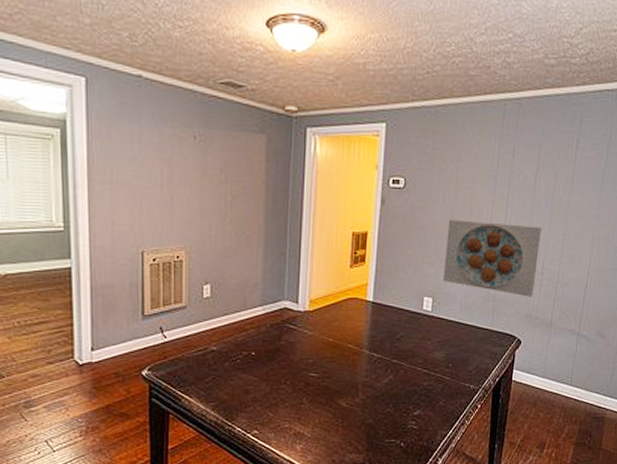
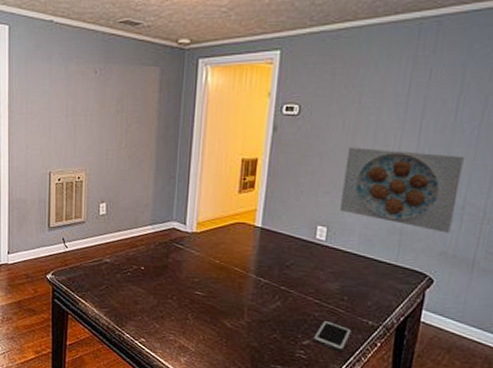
cell phone: none [423,388,456,419] -> present [312,320,352,353]

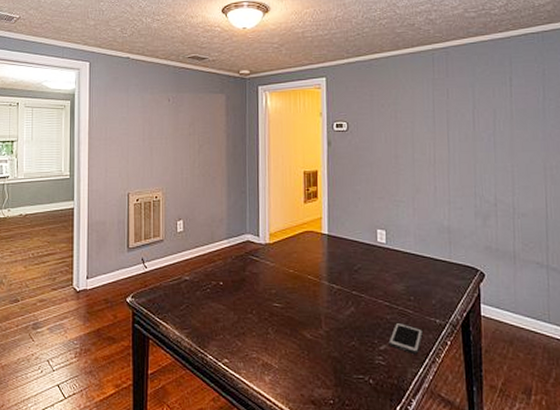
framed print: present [340,147,464,233] -> none [392,156,490,229]

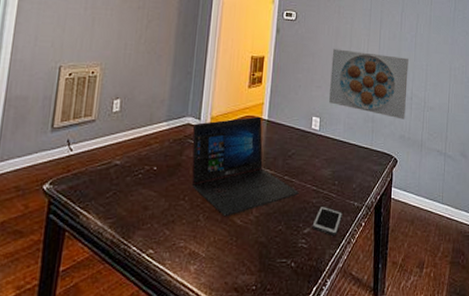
laptop: none [252,231,370,331] -> present [191,116,299,217]
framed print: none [392,156,490,229] -> present [329,48,409,120]

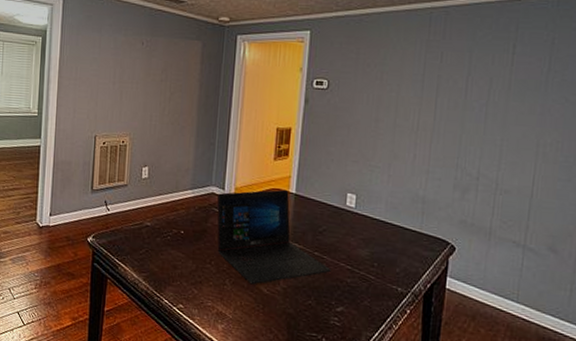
cell phone: present [312,206,342,237] -> none [346,286,382,320]
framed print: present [329,48,409,120] -> none [368,120,475,203]

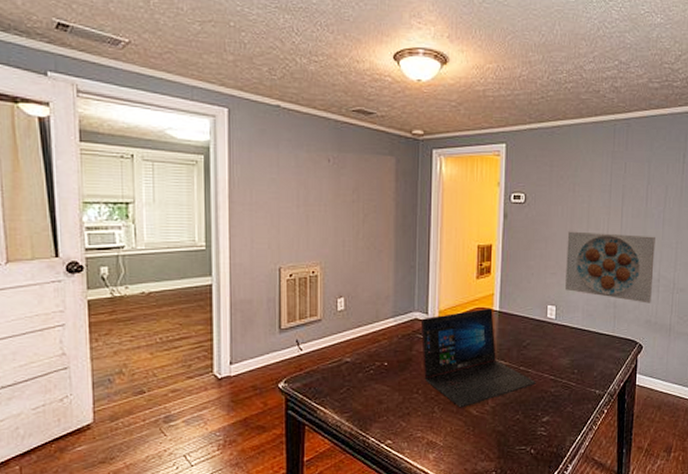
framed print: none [368,120,475,203] -> present [565,231,655,303]

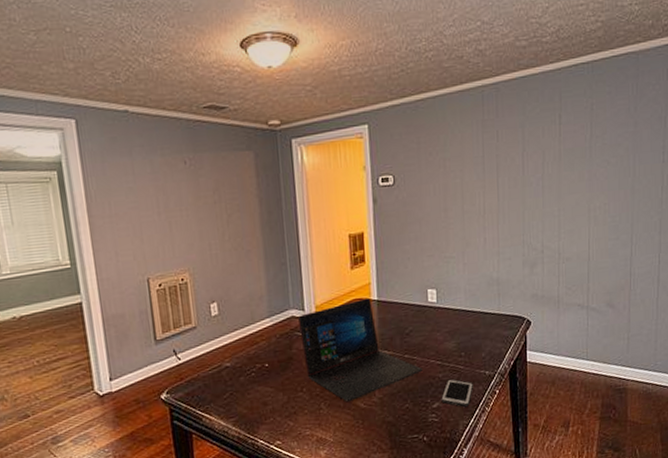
cell phone: none [551,394,583,424] -> present [441,379,473,408]
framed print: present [565,231,655,303] -> none [441,205,537,277]

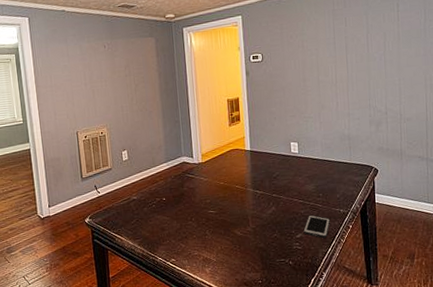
laptop: present [297,297,423,402] -> none [187,148,288,231]

